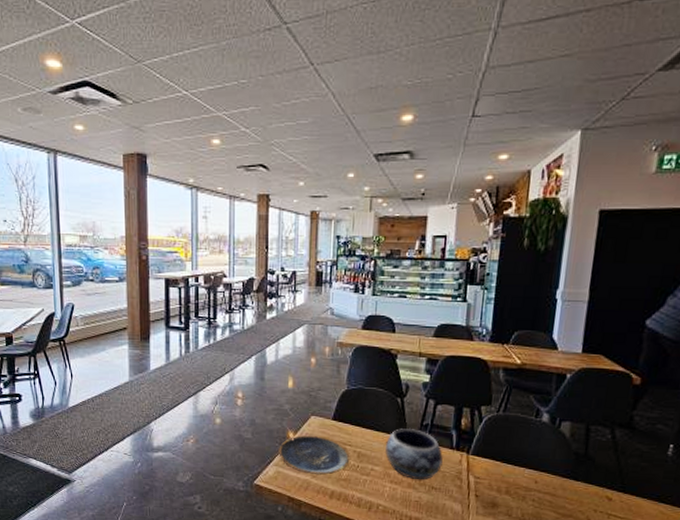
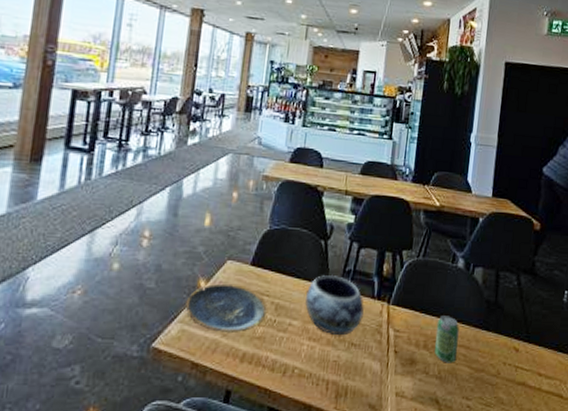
beverage can: none [517,465,544,508] -> present [434,315,459,363]

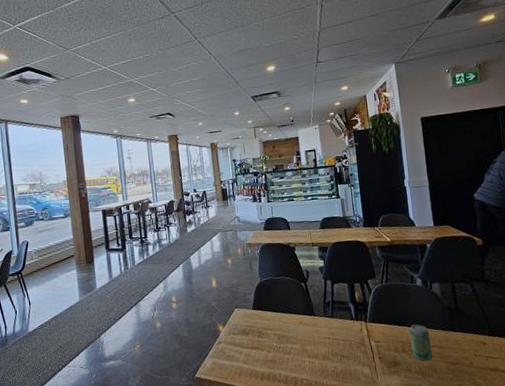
plate: present [185,284,267,332] -> none [212,325,272,360]
decorative bowl: present [304,274,365,336] -> none [299,307,348,352]

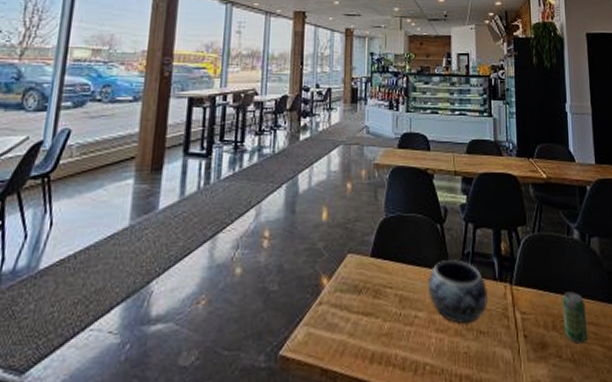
decorative bowl: none [299,307,348,352] -> present [427,258,489,325]

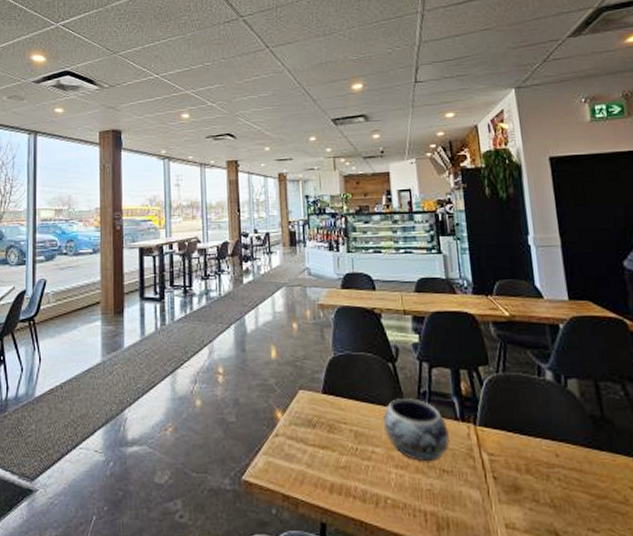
beverage can: present [562,291,588,344] -> none [535,435,570,489]

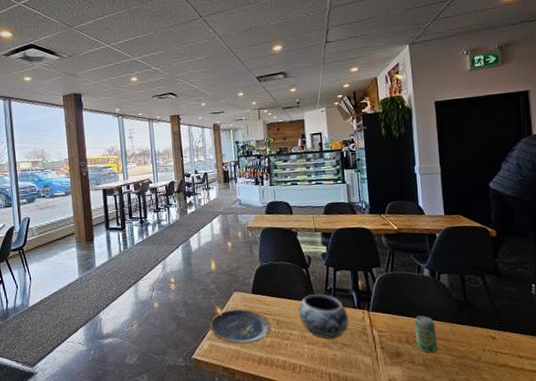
plate: none [267,414,347,463] -> present [210,309,271,344]
beverage can: none [535,435,570,489] -> present [414,315,438,354]

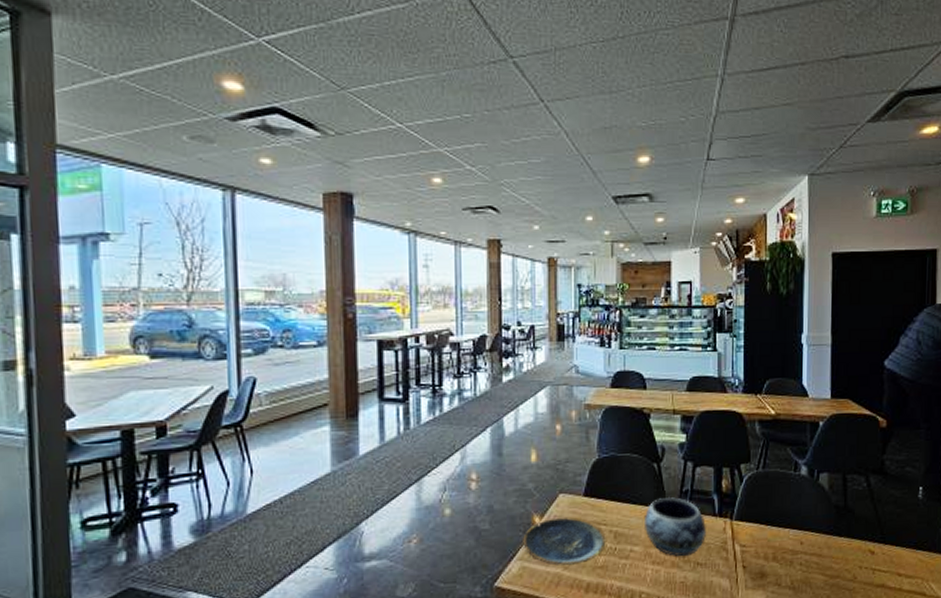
beverage can: present [414,315,438,354] -> none [784,525,810,573]

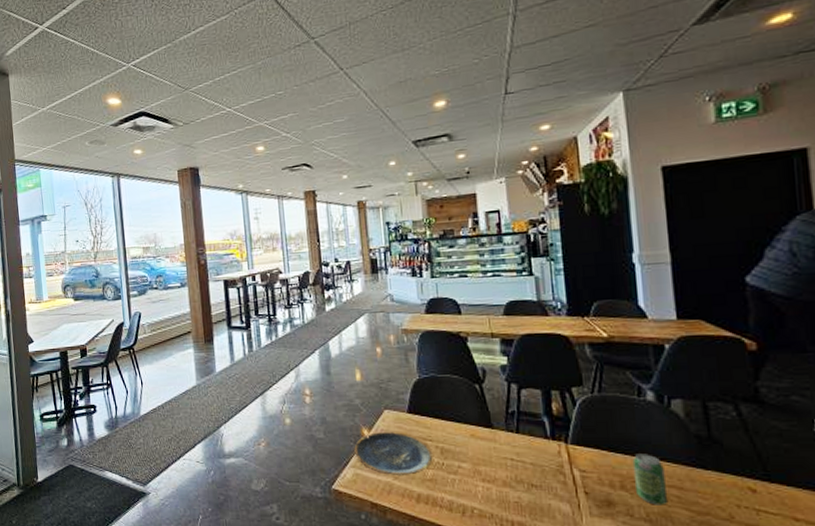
decorative bowl: present [643,496,707,557] -> none [470,417,539,477]
beverage can: none [784,525,810,573] -> present [632,454,669,505]

